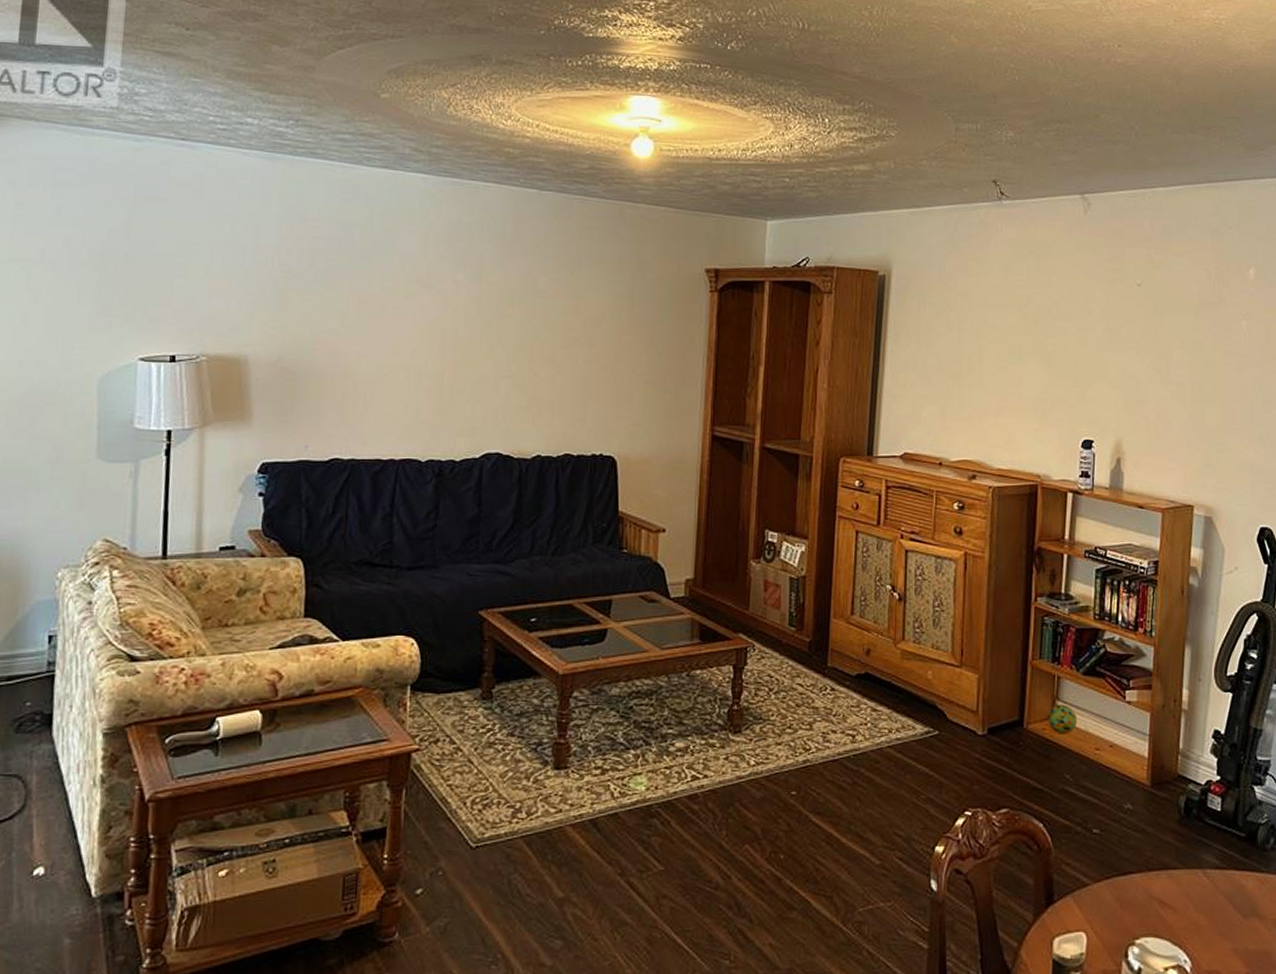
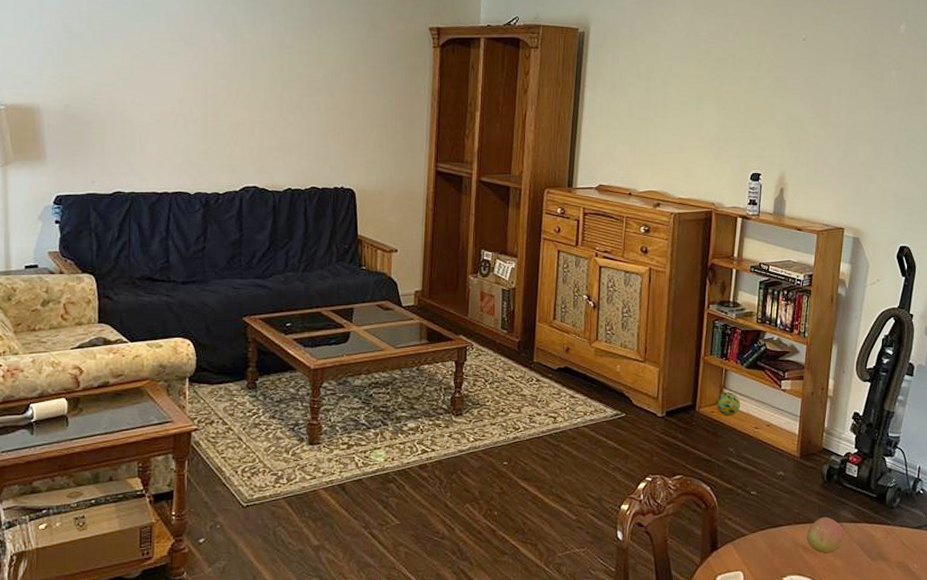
fruit: none [1162,862,1209,910] -> present [806,517,845,554]

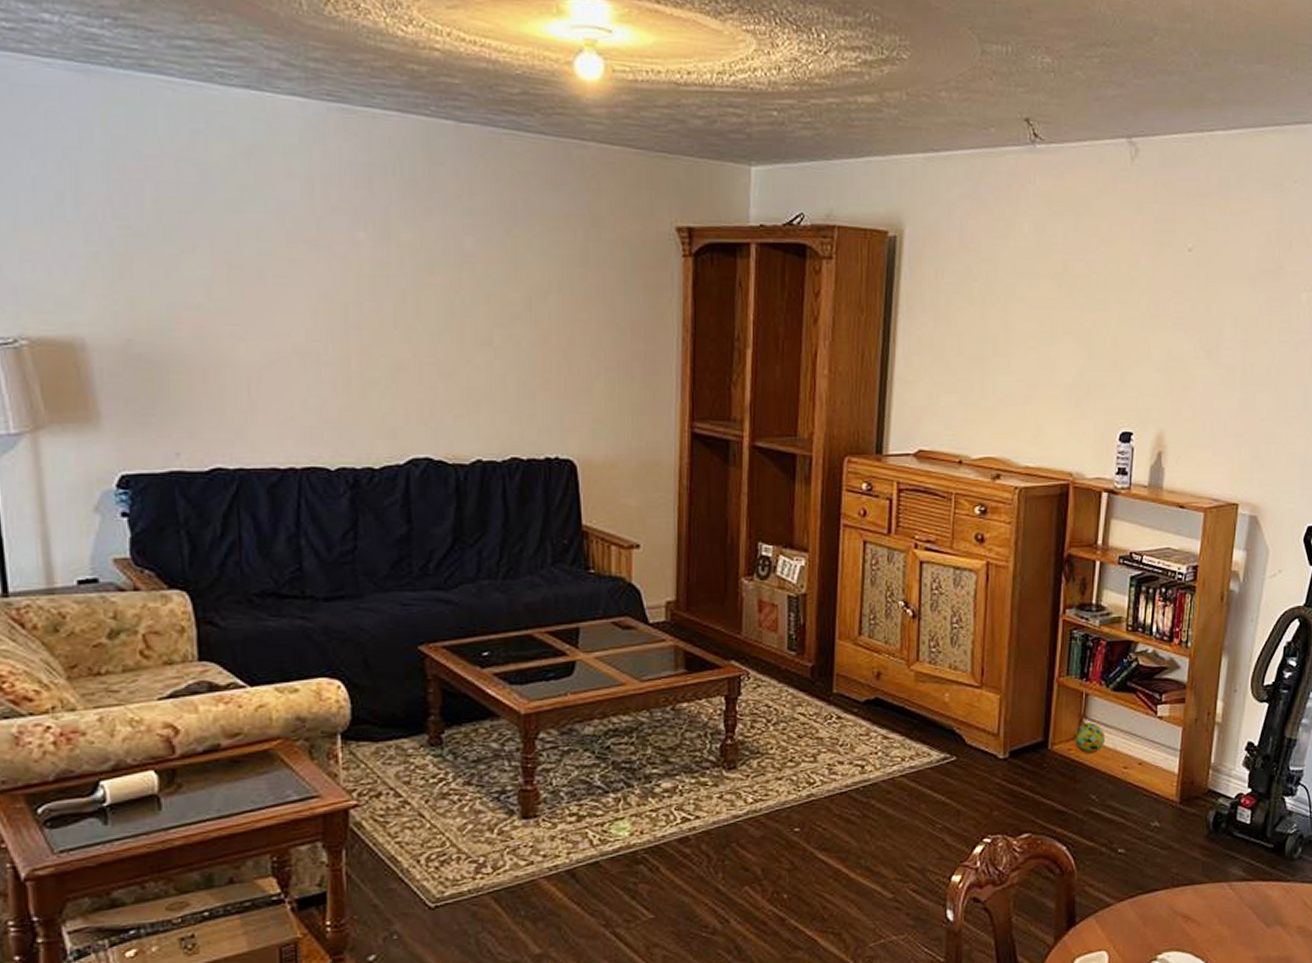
fruit: present [806,517,845,554] -> none [1187,876,1234,922]

